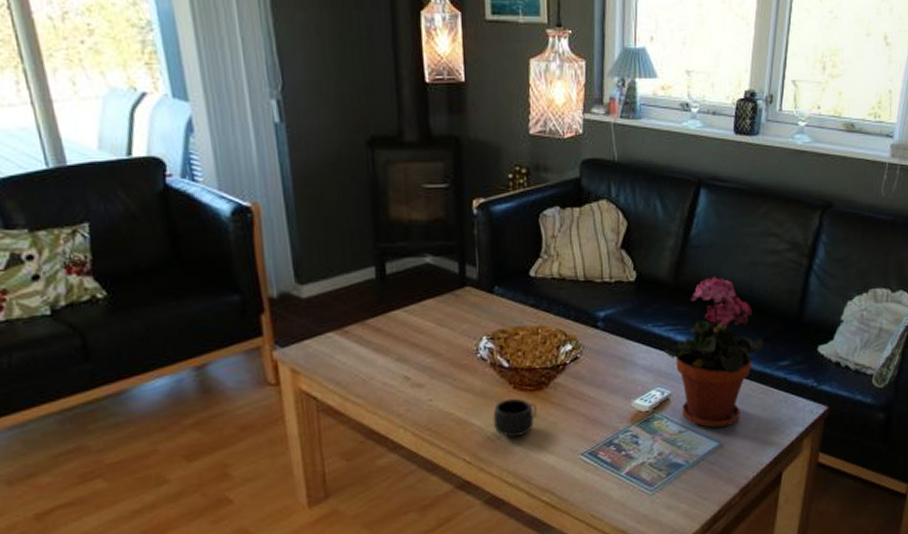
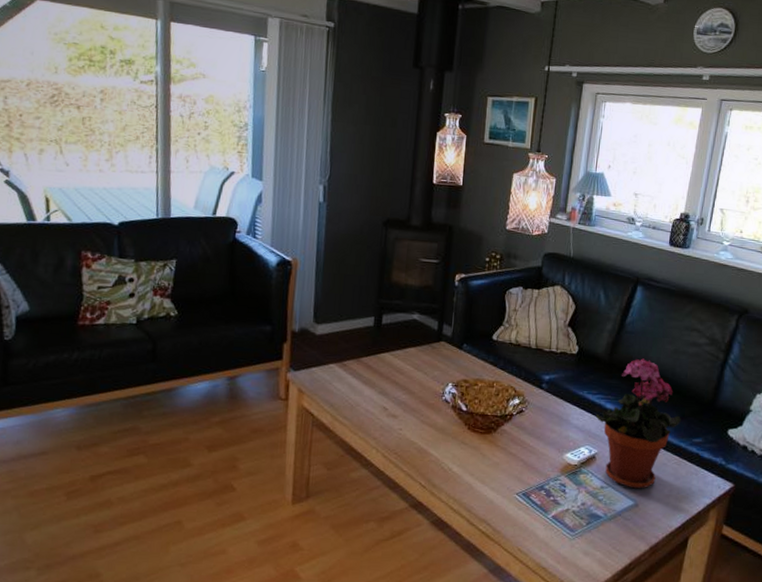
mug: present [493,398,537,437] -> none [447,437,484,470]

